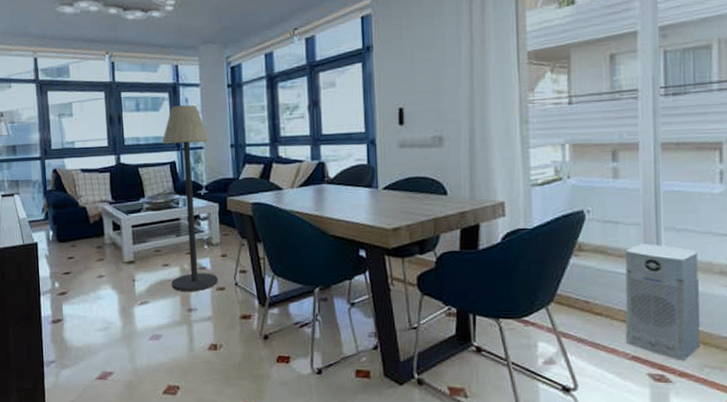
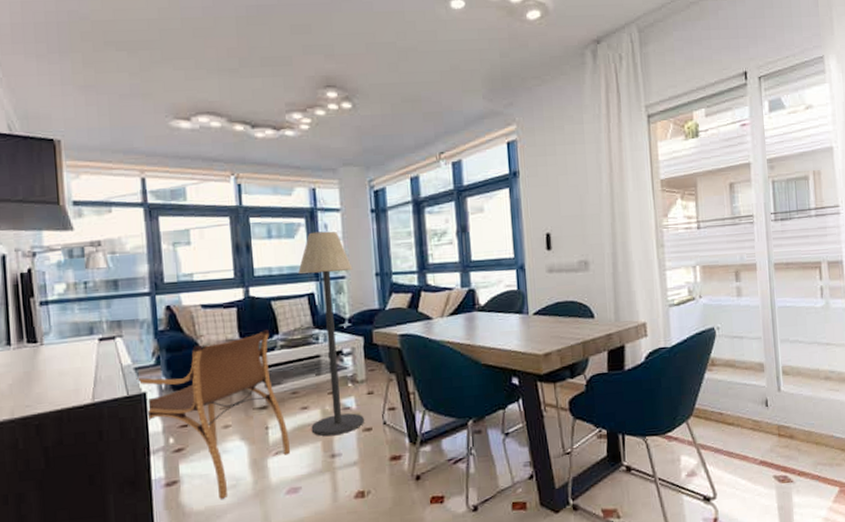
armchair: none [30,193,153,338] -> present [136,330,290,499]
air purifier: present [625,244,700,360] -> none [750,355,814,461]

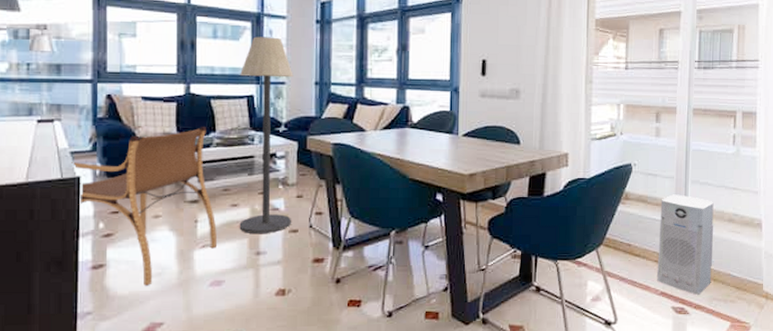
air purifier: none [750,355,814,461] -> present [657,194,714,295]

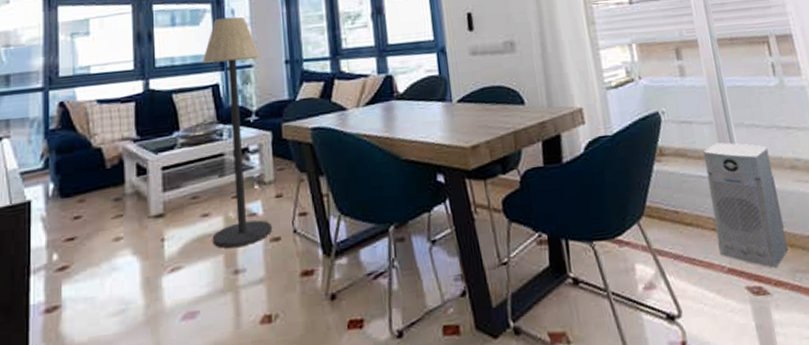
armchair: present [71,127,217,286] -> none [21,126,188,328]

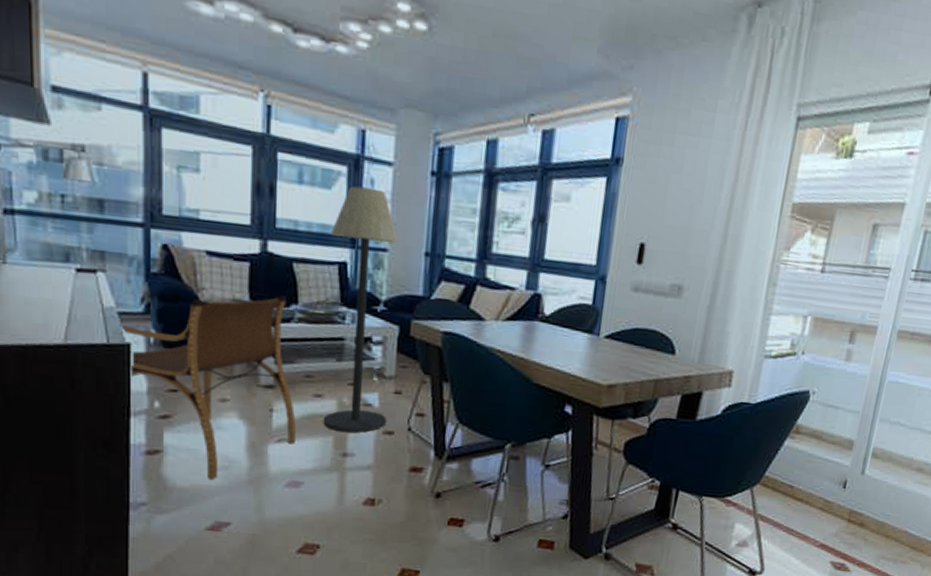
armchair: none [21,126,188,328] -> present [119,296,296,479]
air purifier: present [703,142,789,268] -> none [818,432,903,551]

